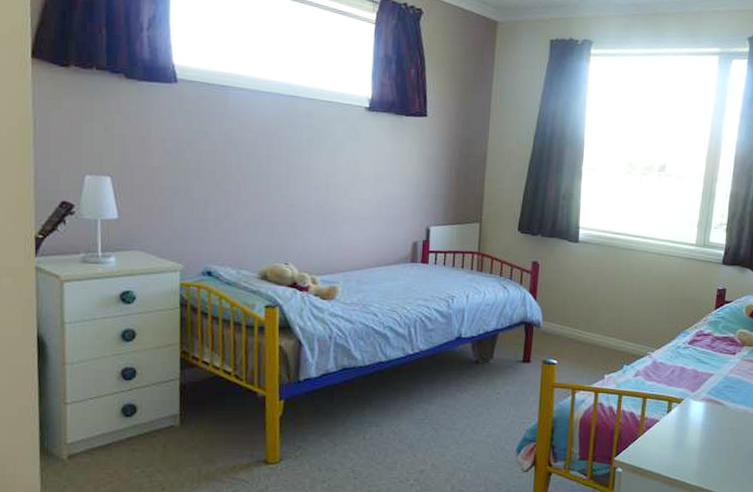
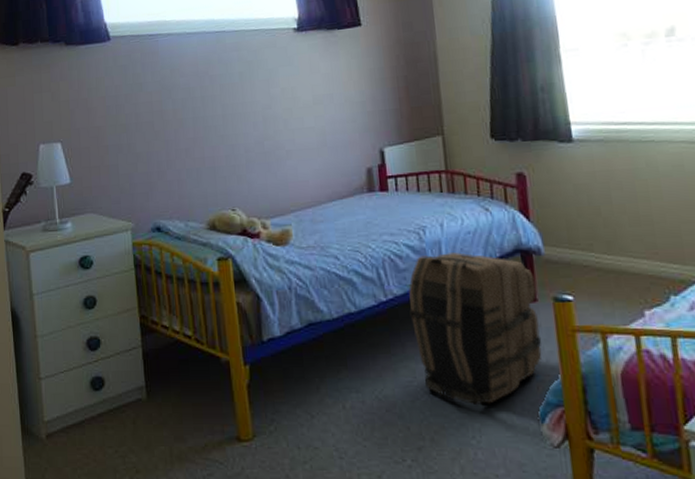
backpack: none [430,319,532,439] -> present [408,252,542,404]

